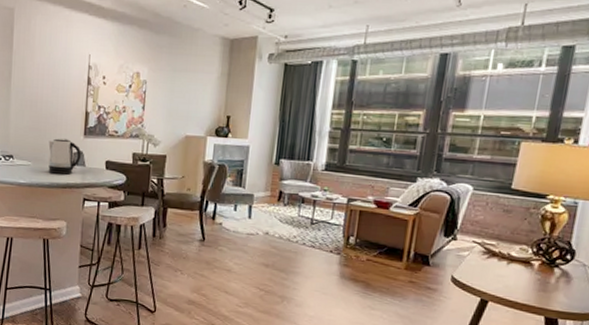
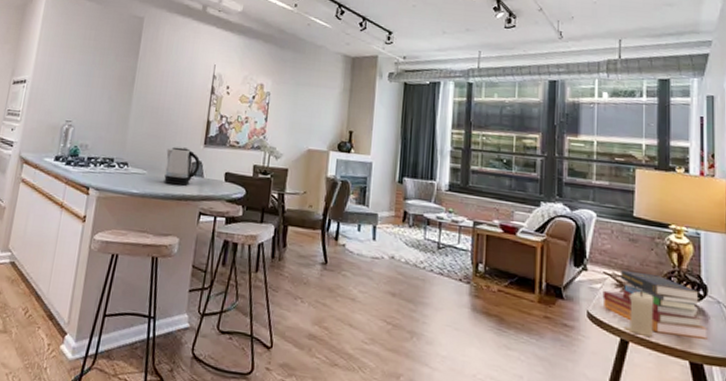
books: none [468,238,568,298] -> present [602,269,707,339]
candle: none [485,257,520,297] -> present [623,291,655,337]

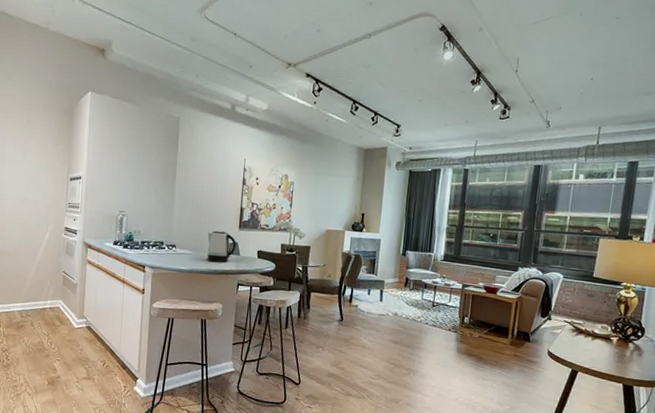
books: present [602,269,707,339] -> none [561,318,641,368]
candle: present [623,291,655,337] -> none [575,334,602,367]

